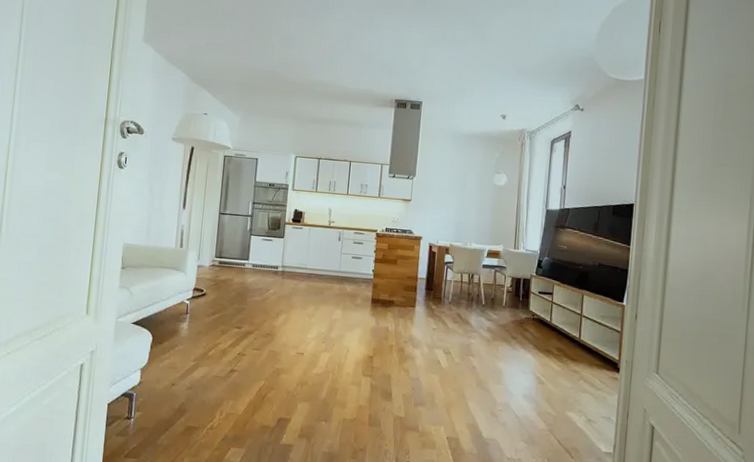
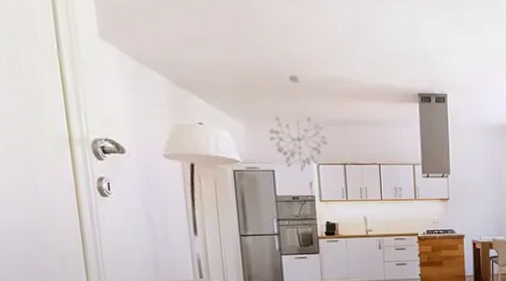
chandelier: none [259,78,307,162] -> present [269,75,327,171]

